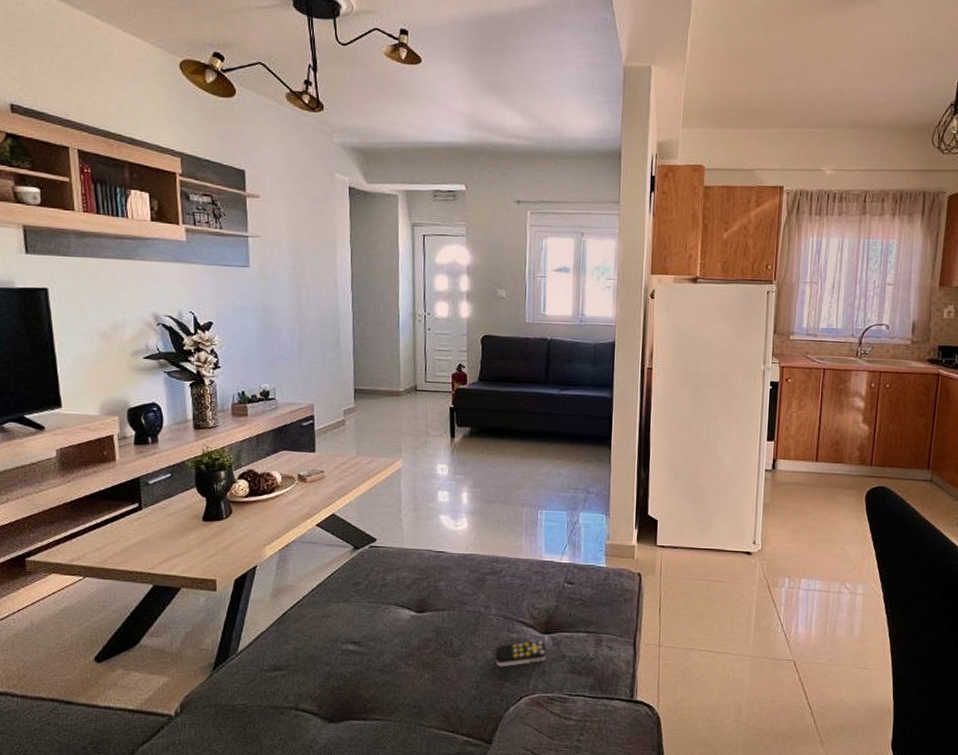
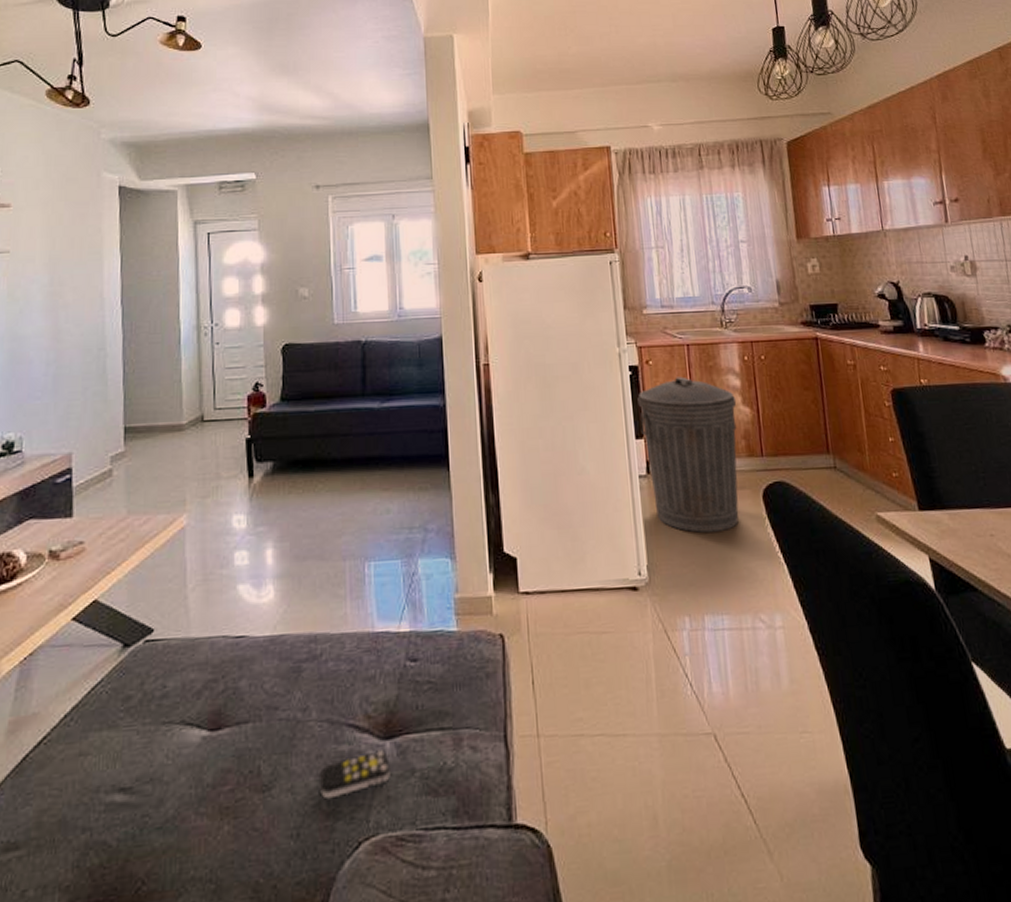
trash can: none [772,394,858,520] -> present [637,376,739,533]

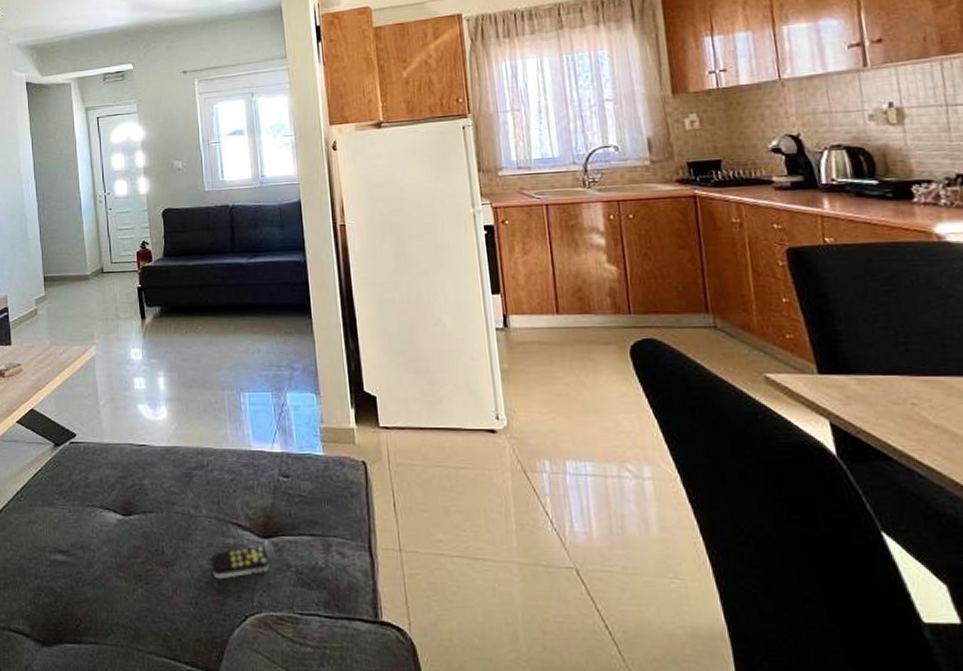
trash can: present [637,376,739,533] -> none [493,235,604,385]

